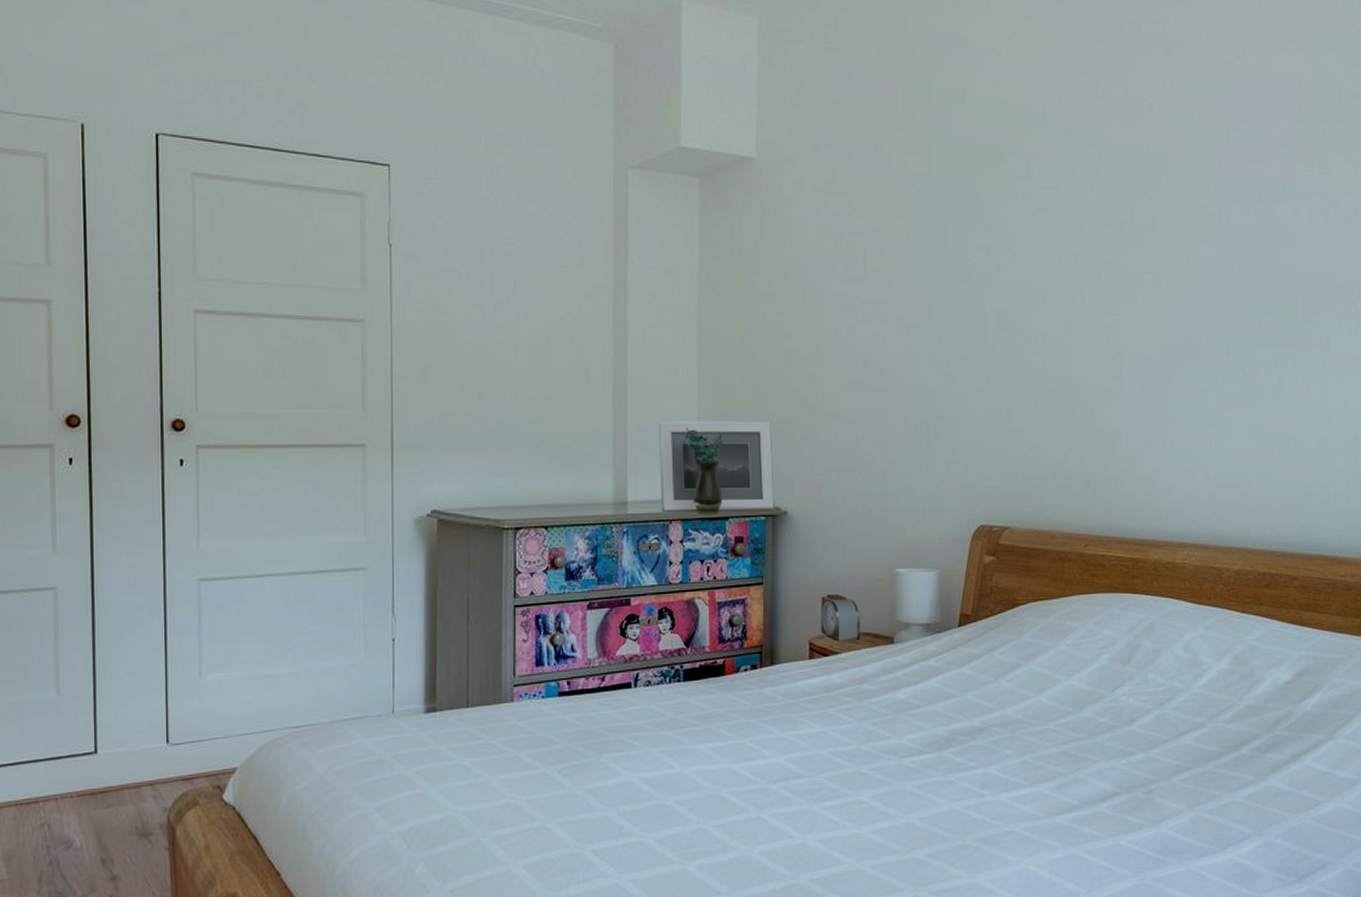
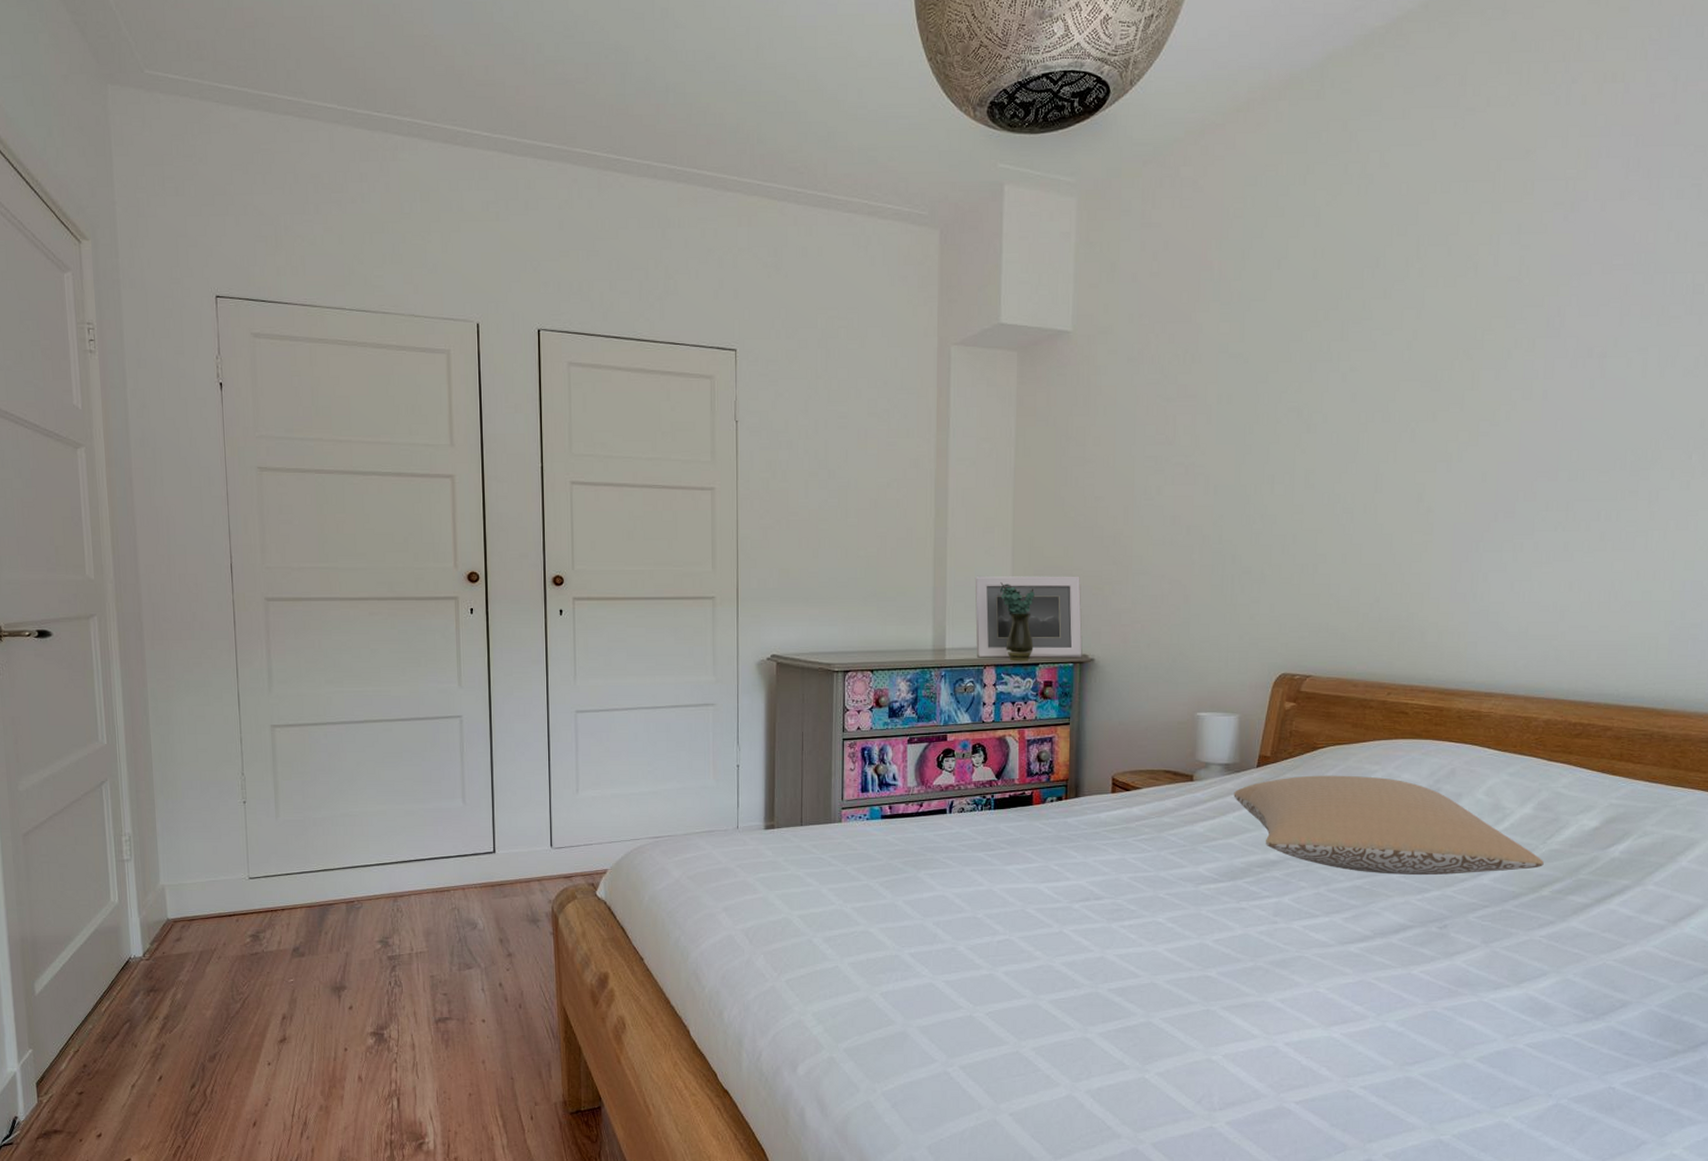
alarm clock: present [821,593,860,642] -> none [1124,734,1162,778]
pillow: none [935,633,1242,738] -> present [1233,775,1544,876]

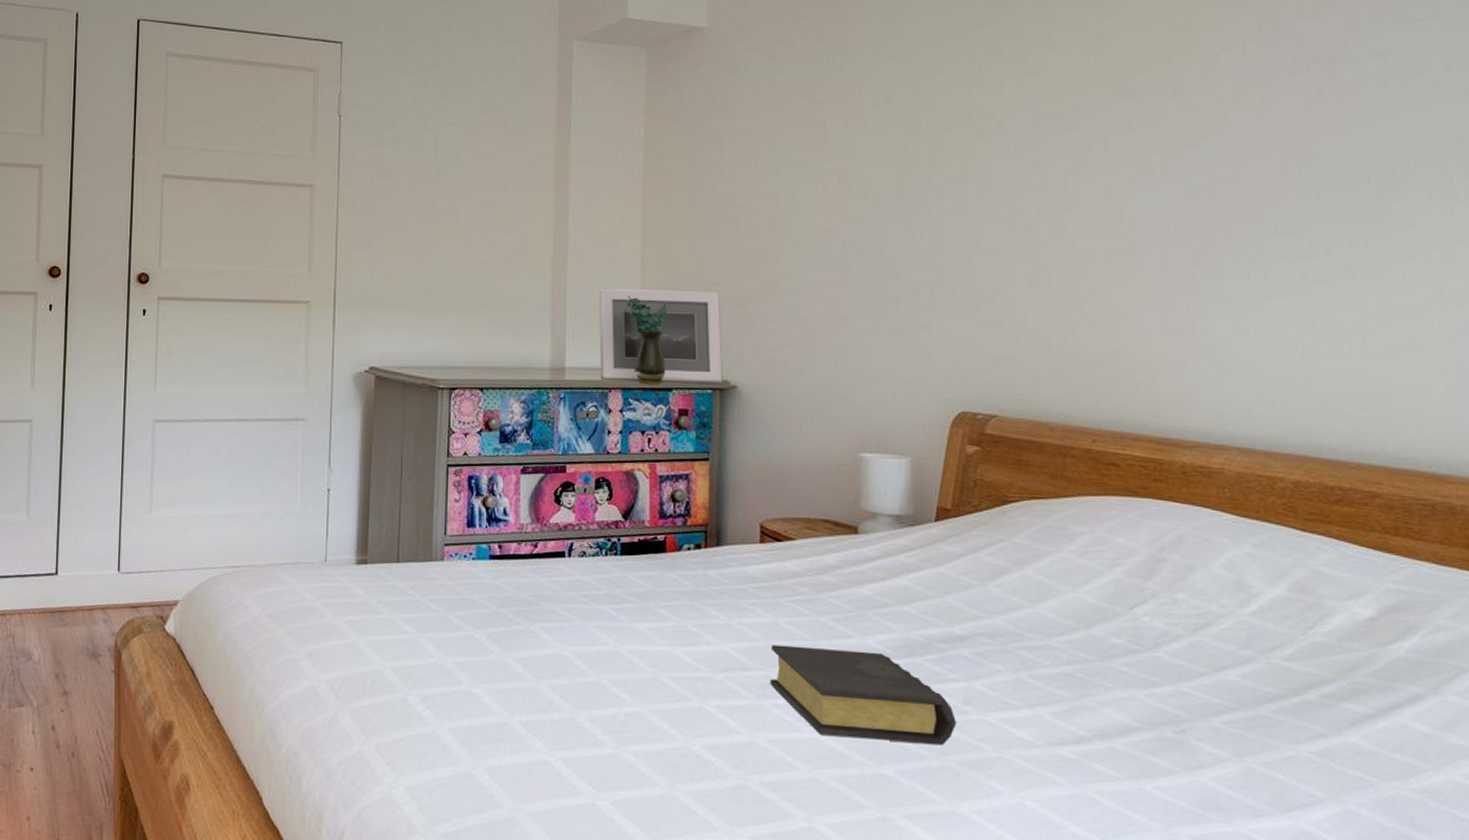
book: none [1118,877,1269,950] -> present [770,644,957,746]
pillow: present [1233,775,1544,876] -> none [908,534,1306,667]

